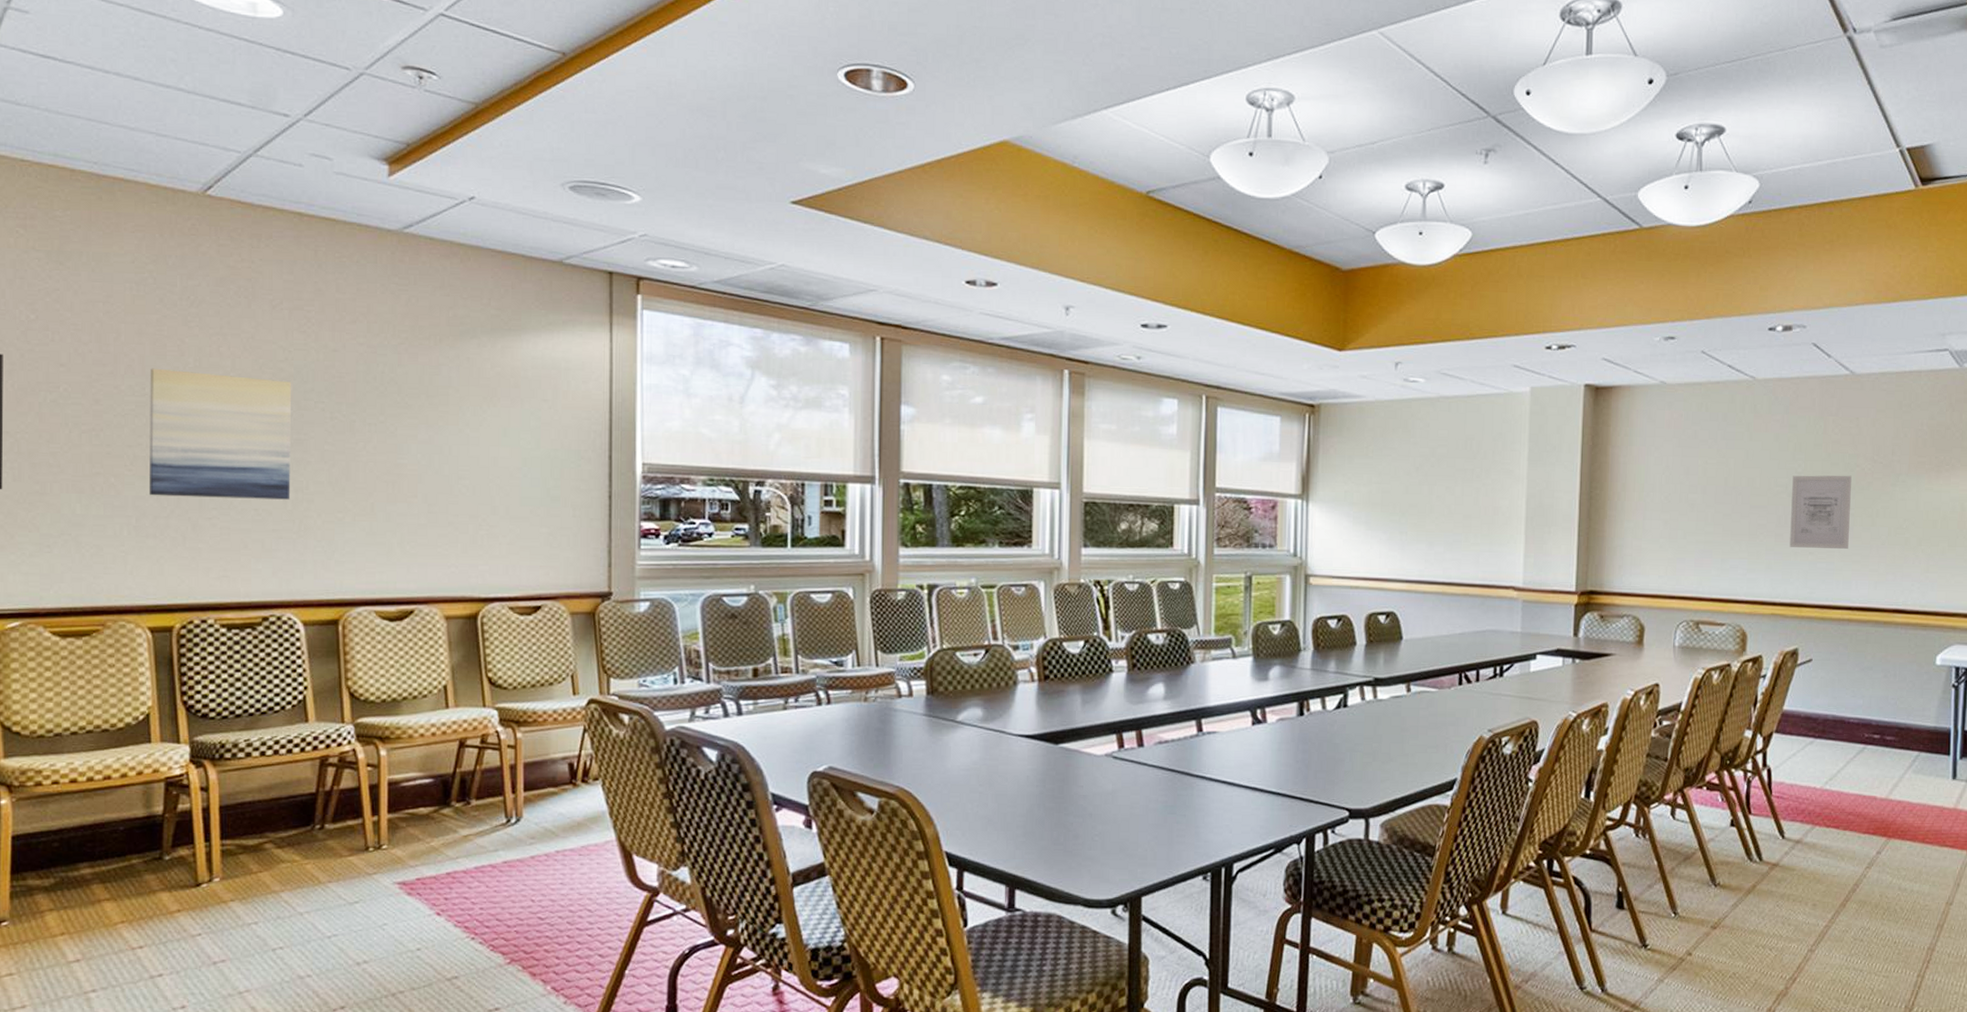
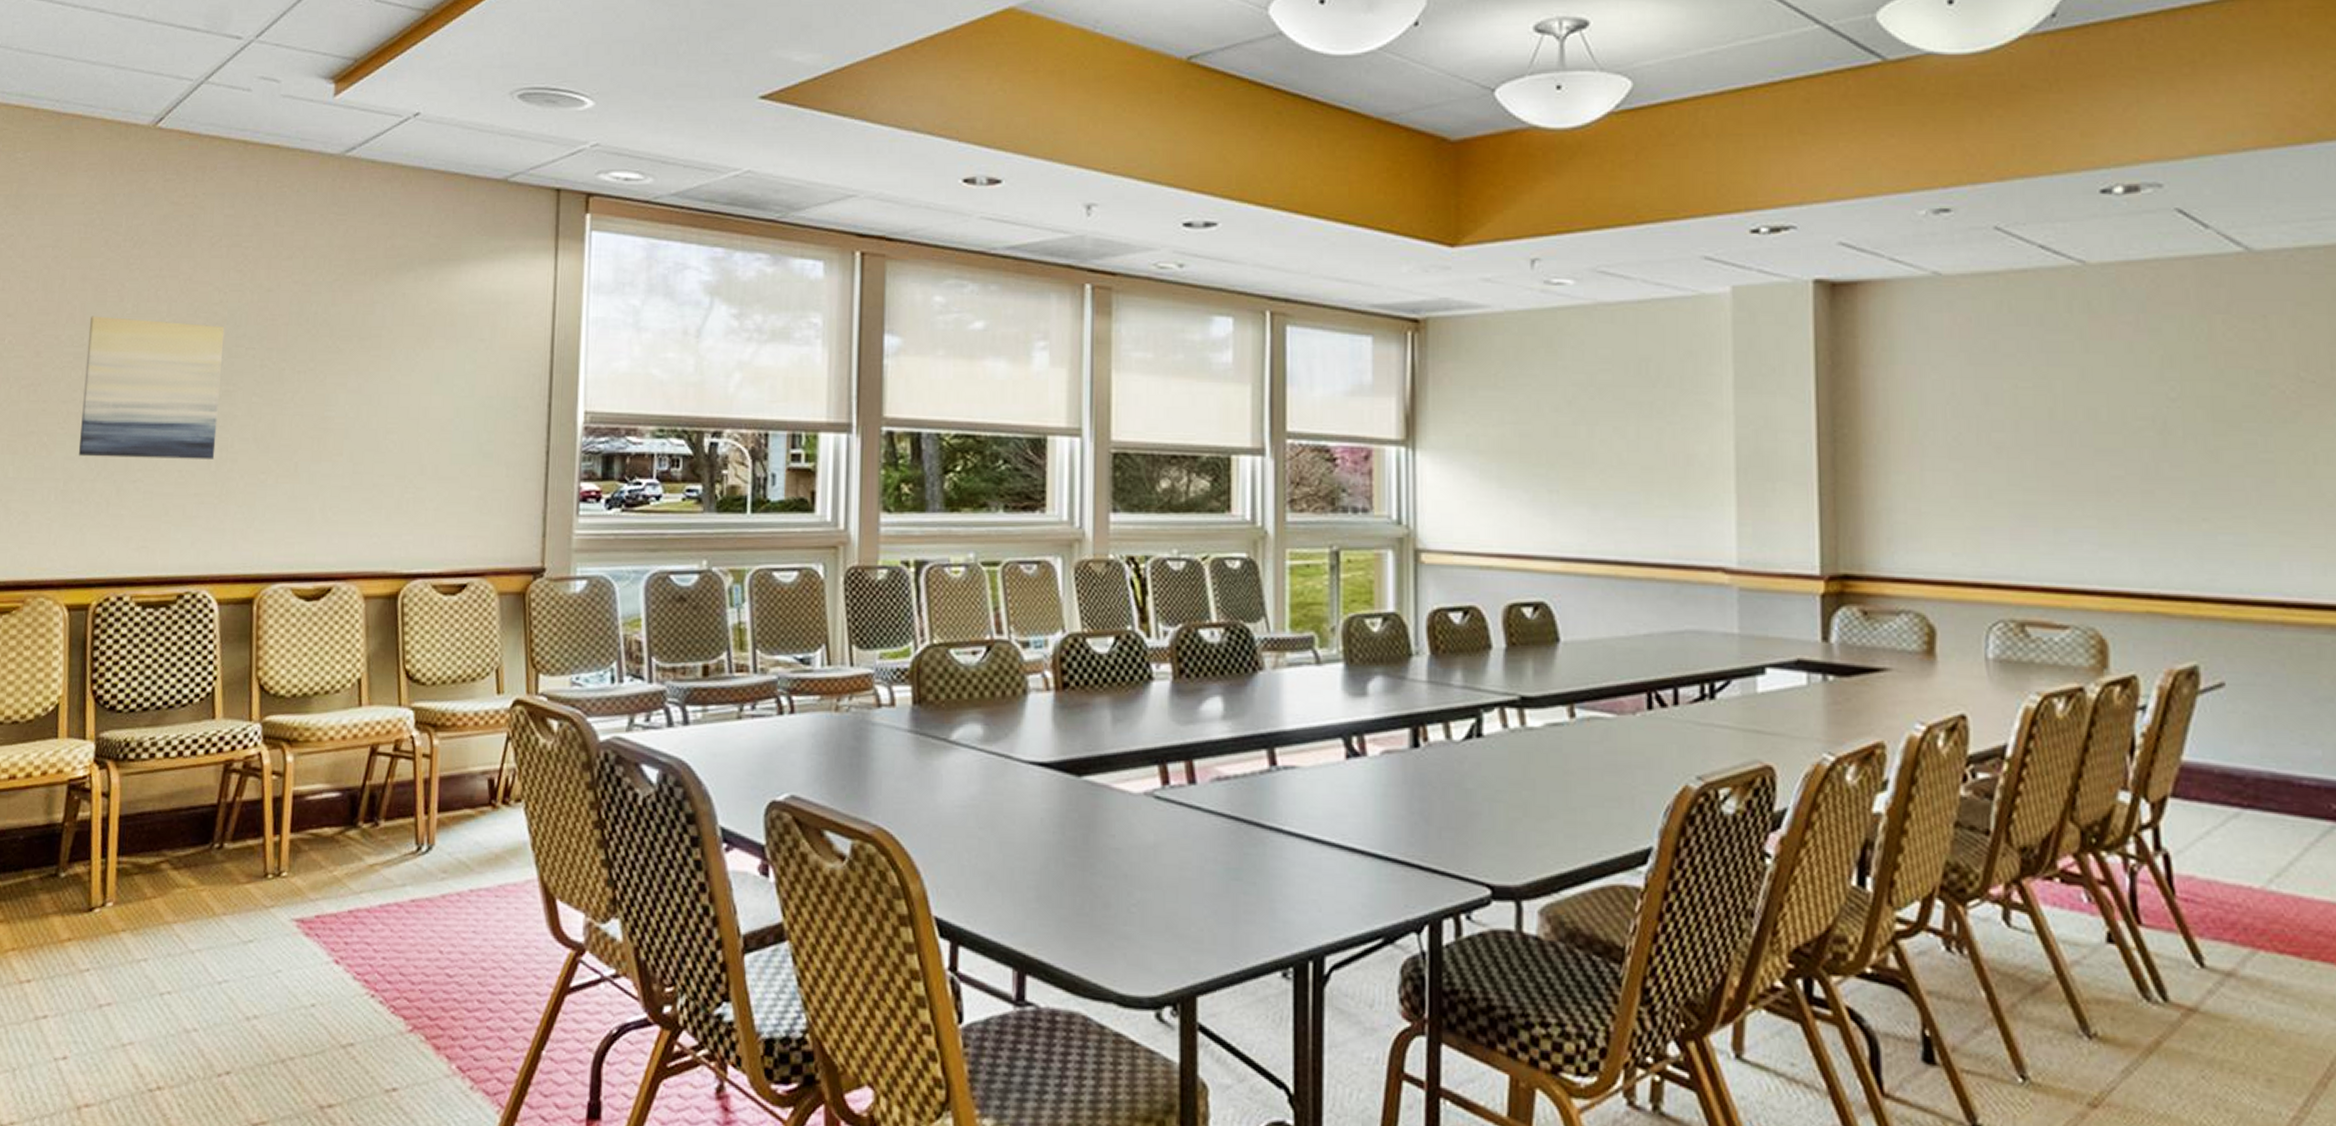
wall art: present [1789,475,1852,549] -> none [2162,401,2270,513]

